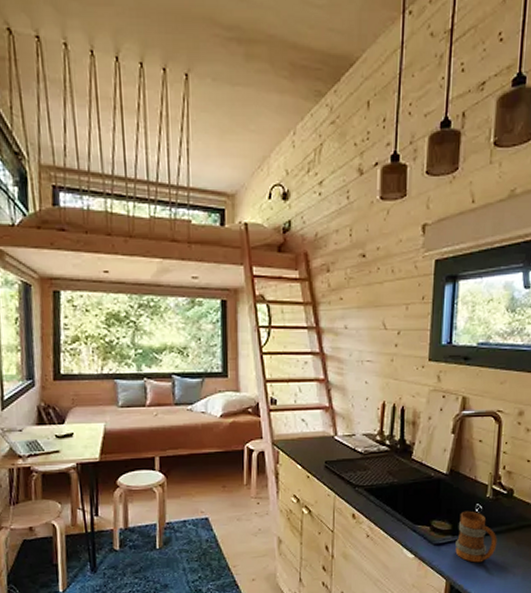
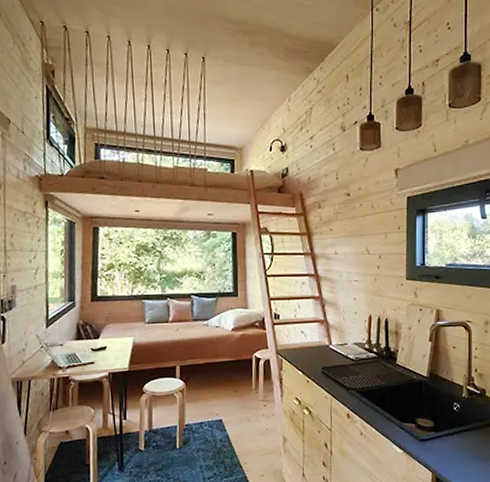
mug: present [455,510,497,563] -> none [438,409,475,457]

